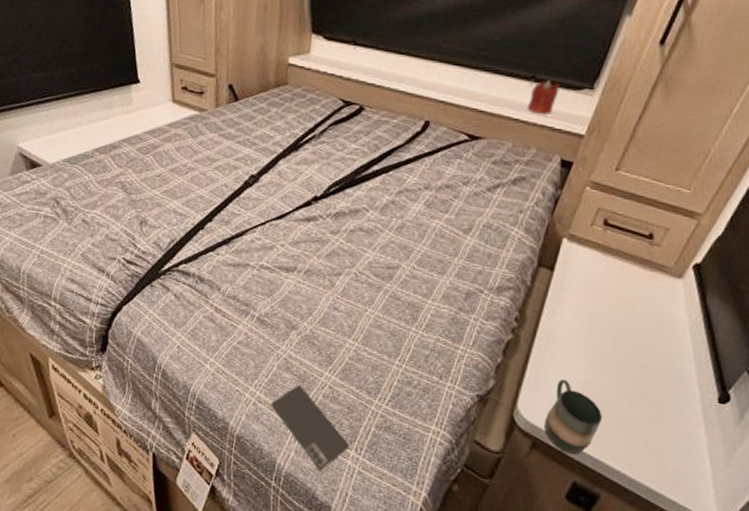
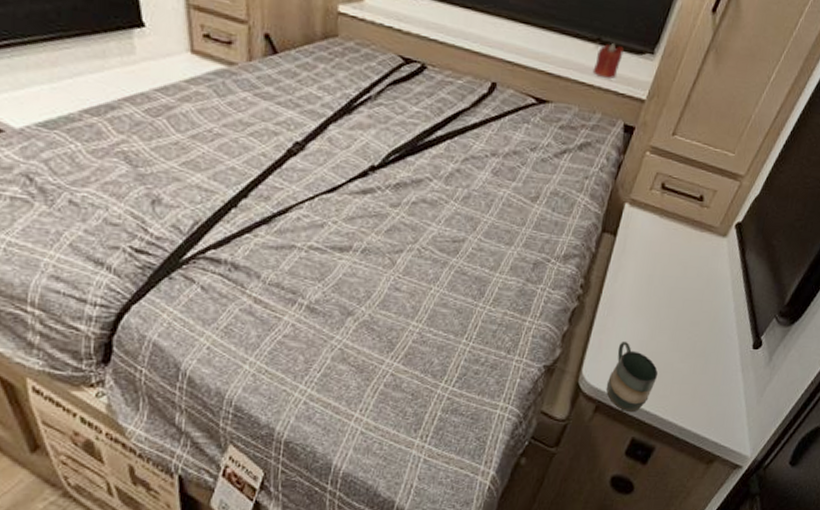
smartphone: present [270,385,350,471] -> none [324,376,415,465]

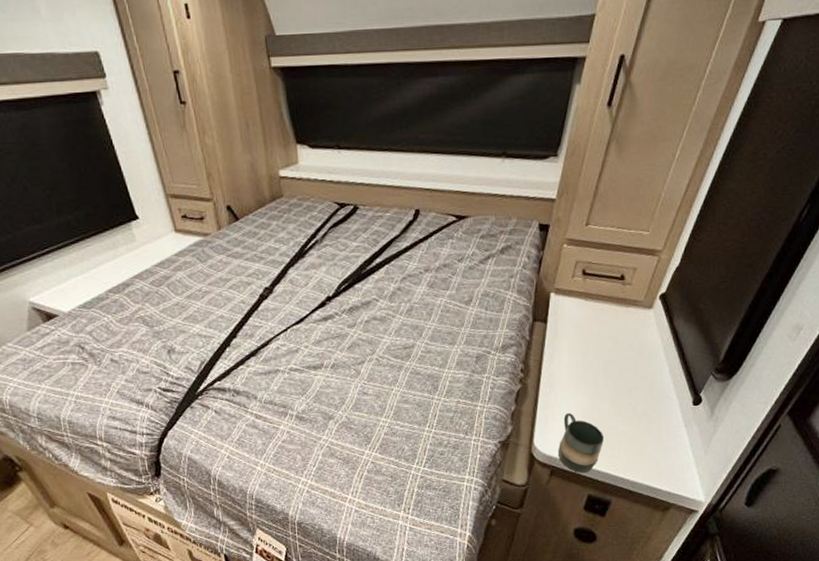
candle: present [592,42,624,80] -> none [503,153,528,187]

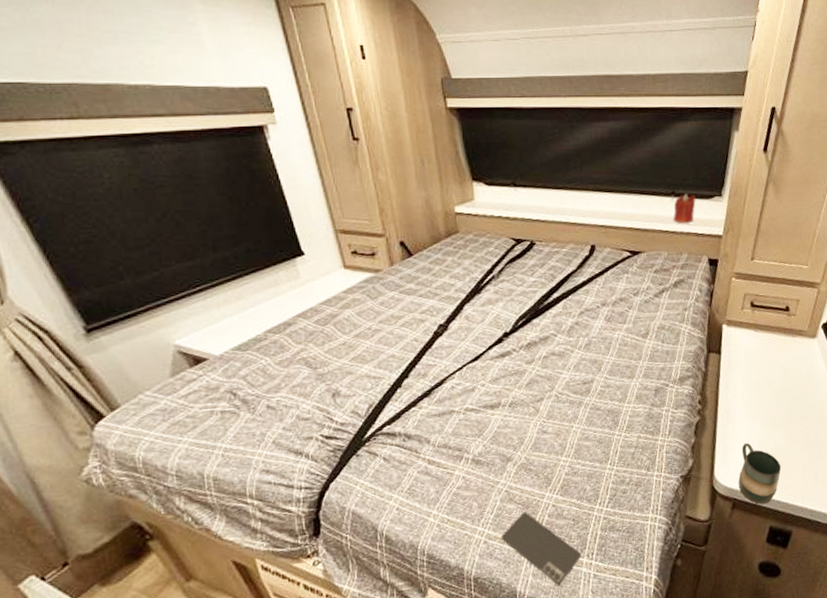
smartphone: none [322,466,399,535] -> present [500,512,582,586]
candle: none [503,153,528,187] -> present [673,193,696,224]

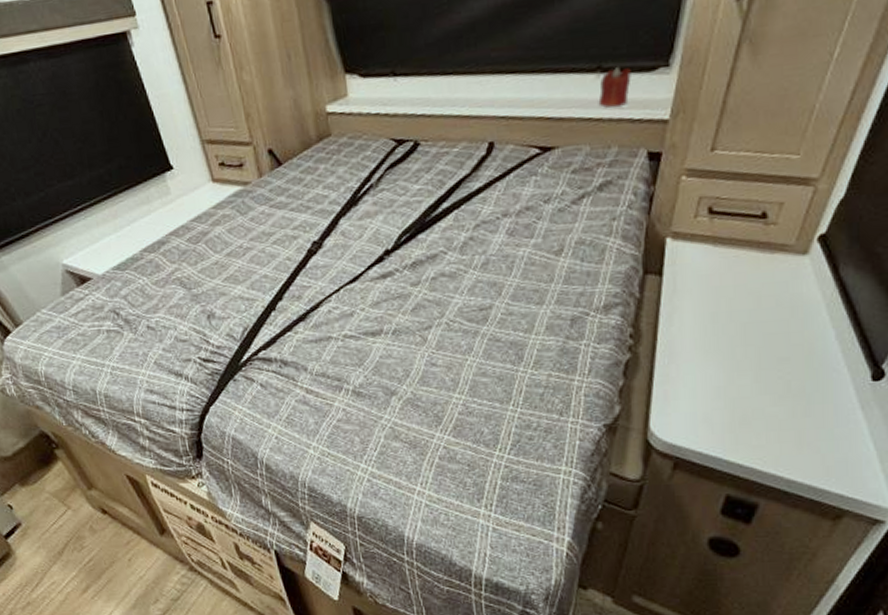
smartphone: present [500,512,582,586] -> none [385,451,479,535]
mug: present [739,442,782,505] -> none [683,389,746,467]

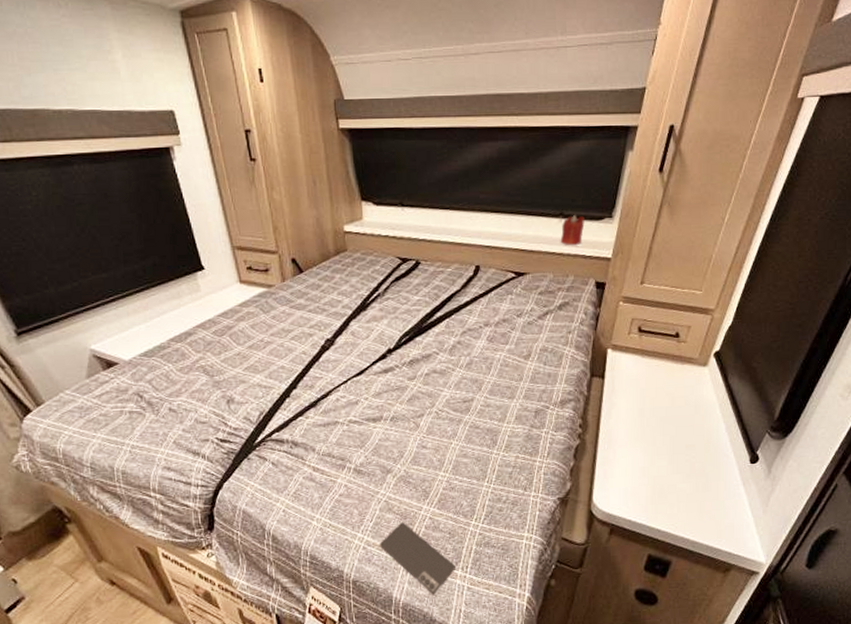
smartphone: none [385,451,479,535] -> present [379,522,456,595]

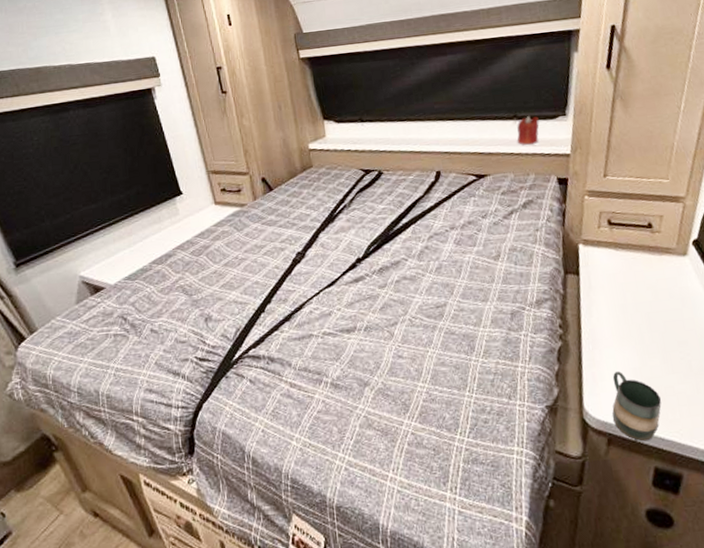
smartphone: present [379,522,456,595] -> none [361,439,445,521]
mug: none [618,469,664,532] -> present [612,371,662,442]

